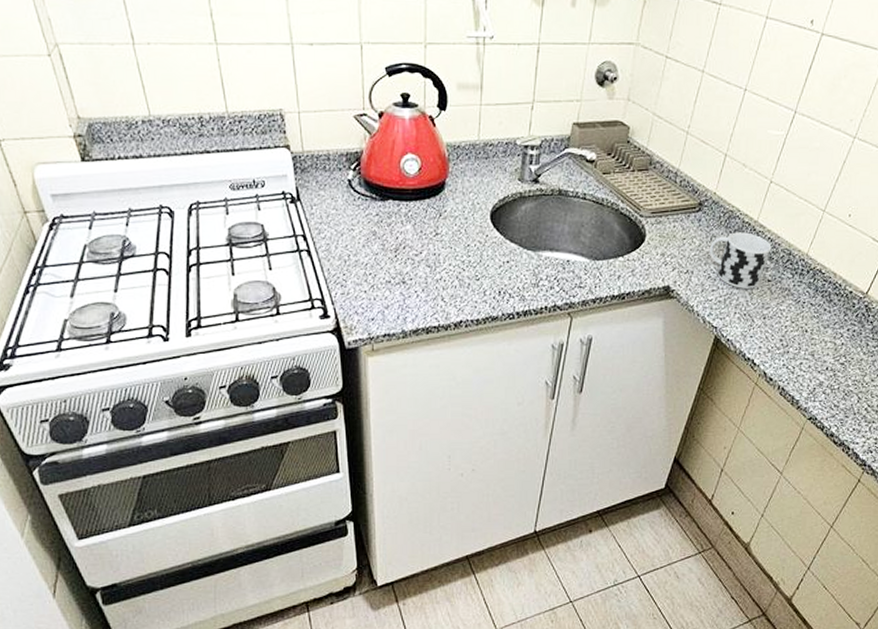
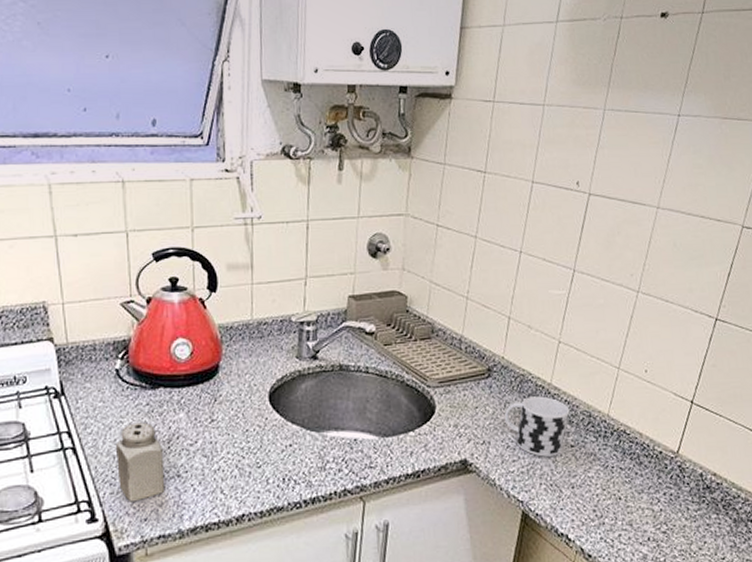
salt shaker: none [346,231,391,303] -> present [115,422,165,502]

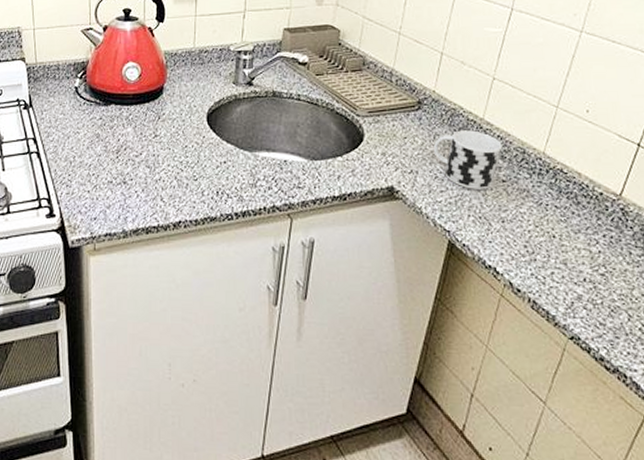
salt shaker: present [115,422,165,502] -> none [72,134,113,203]

